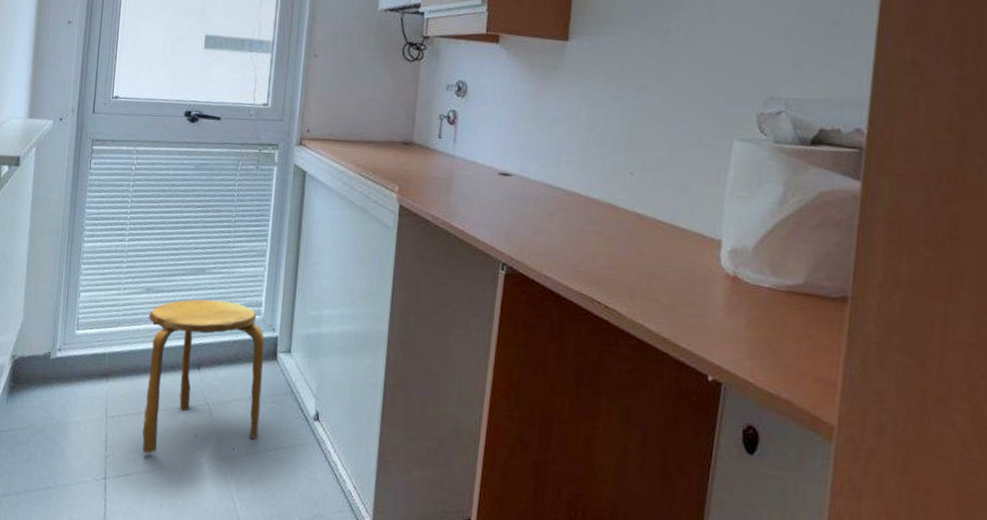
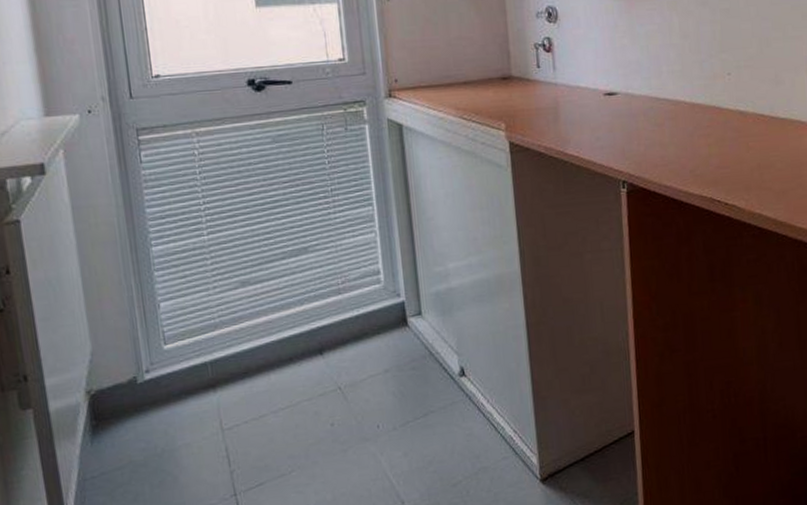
stool: present [142,299,265,454] -> none [249,275,402,457]

